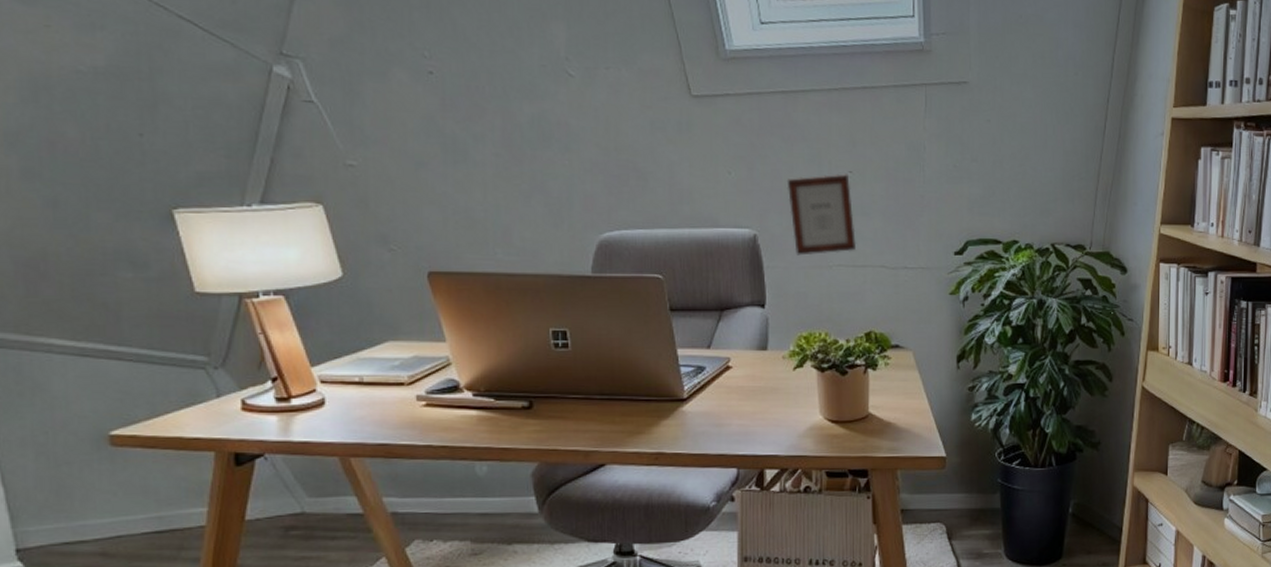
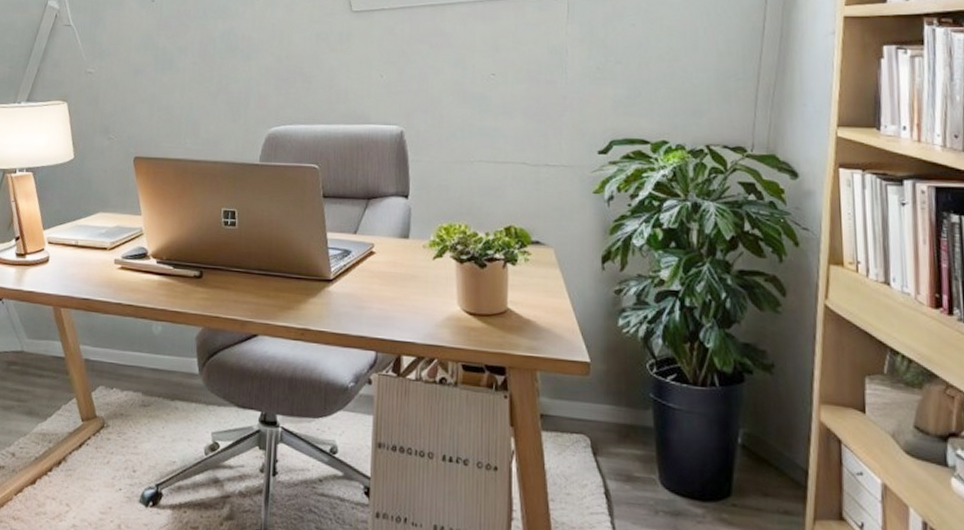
picture frame: present [787,174,857,256] -> none [432,76,498,151]

